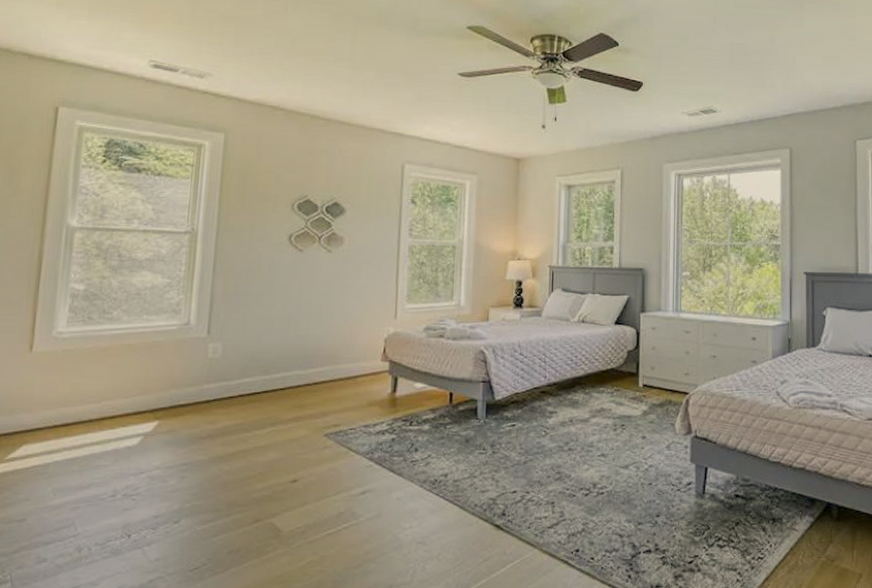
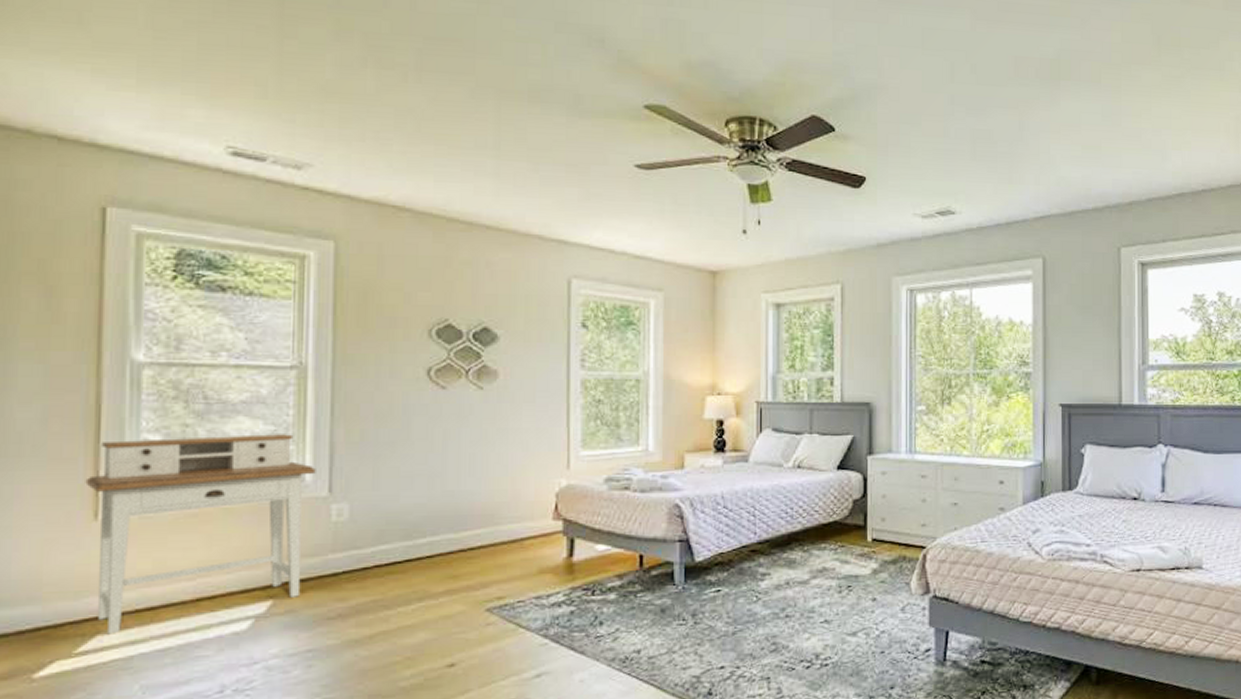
desk: none [25,286,199,445] -> present [85,434,316,635]

